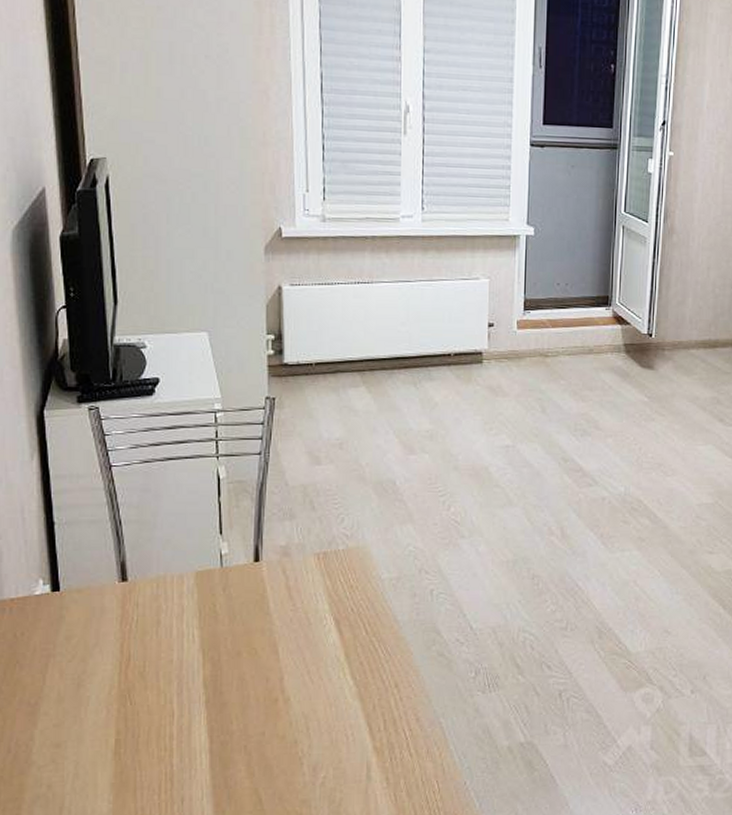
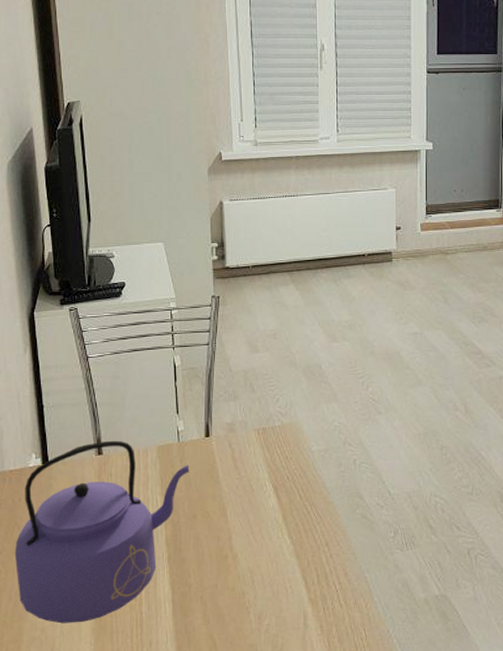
kettle: none [15,564,234,779] -> present [14,440,190,624]

